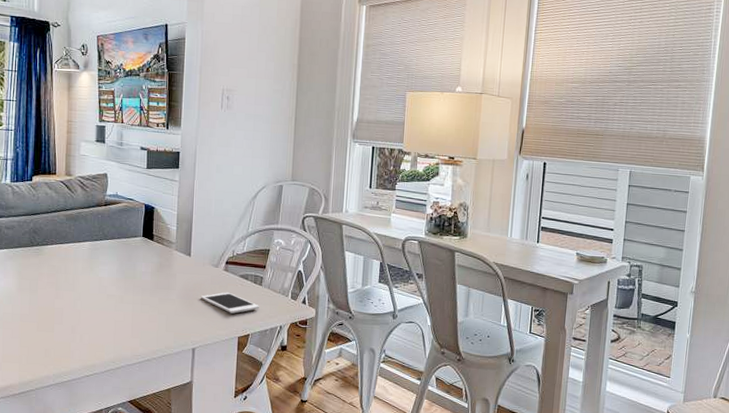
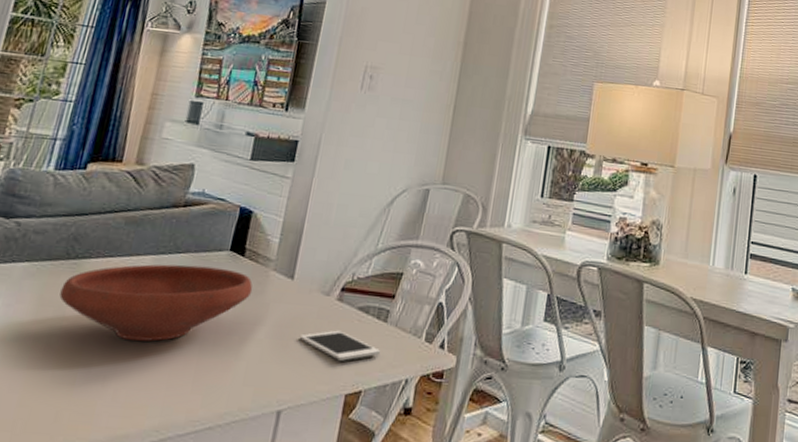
bowl: none [32,248,163,303] -> present [59,264,253,342]

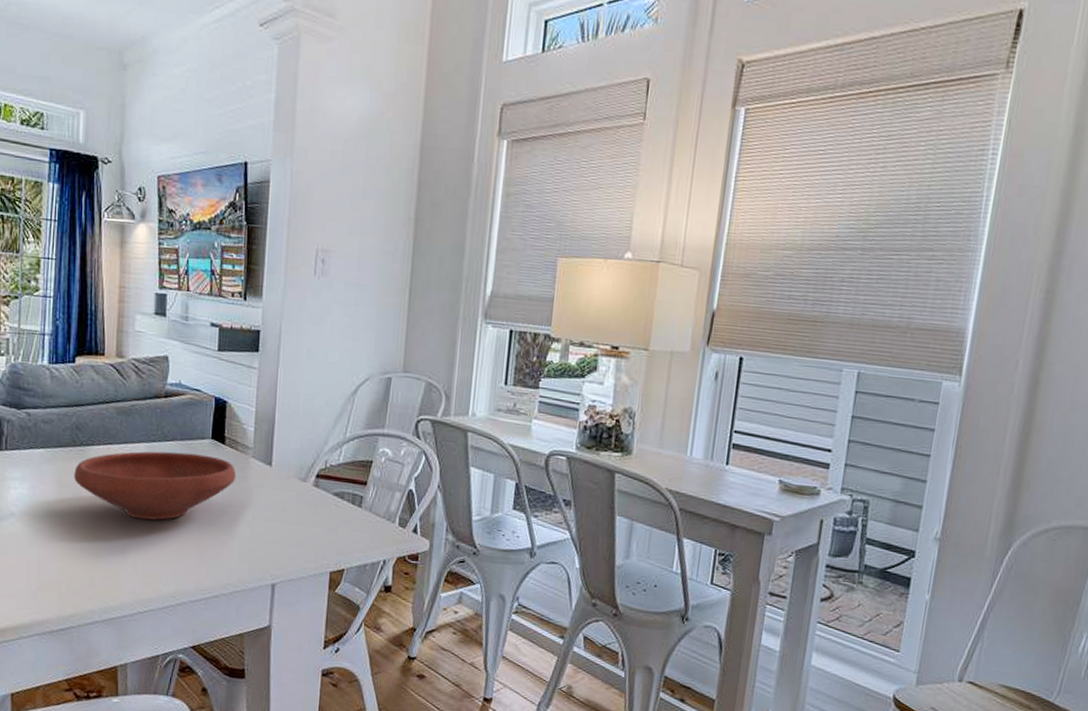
cell phone: present [299,330,381,361] -> none [283,513,359,542]

